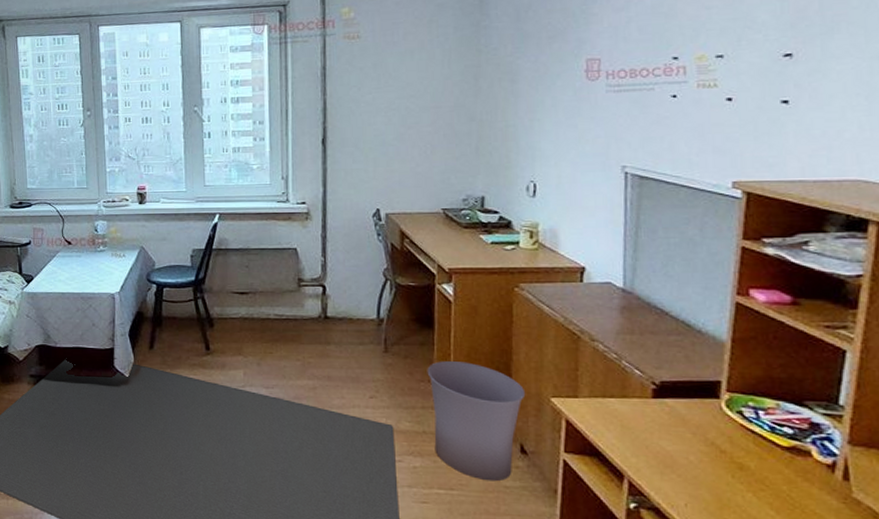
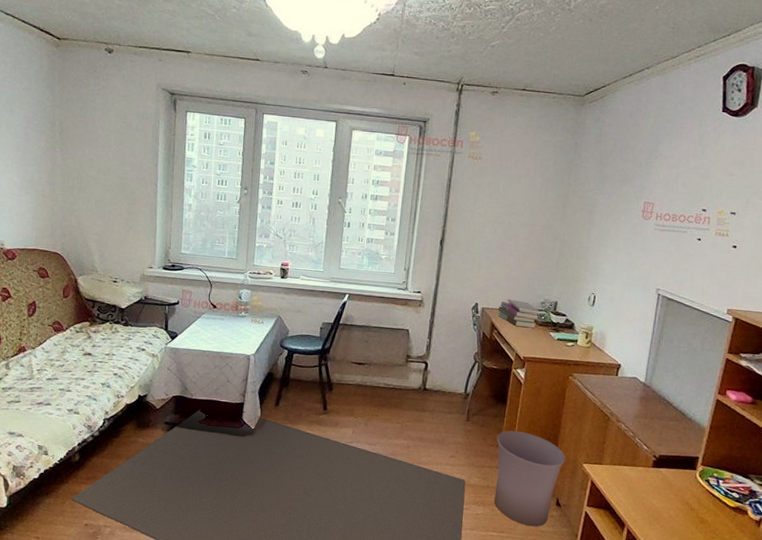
books: none [407,199,464,233] -> present [498,299,541,329]

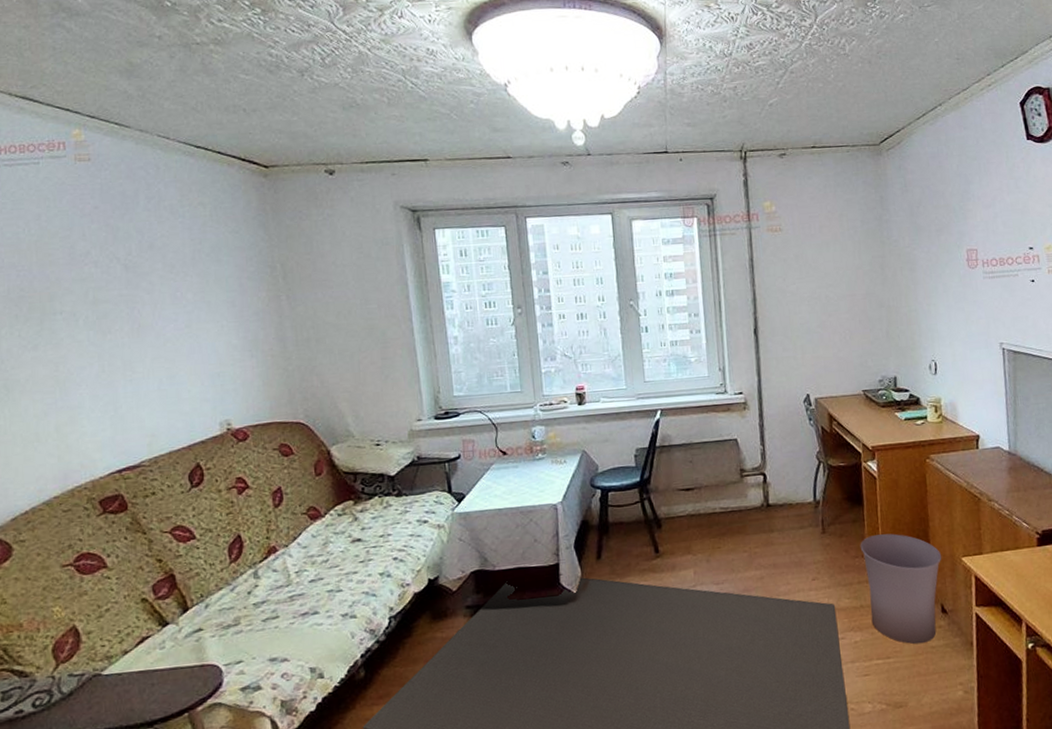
books: present [498,299,541,329] -> none [833,382,881,413]

